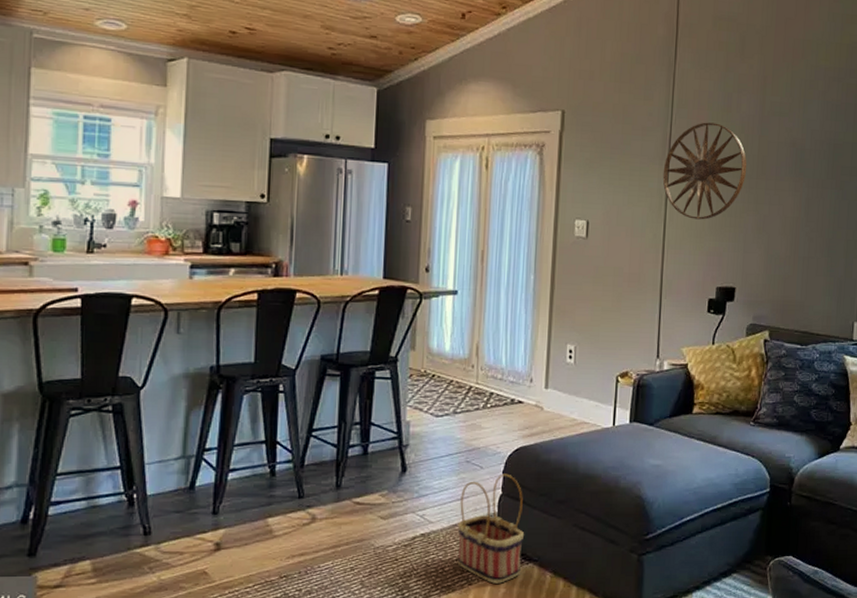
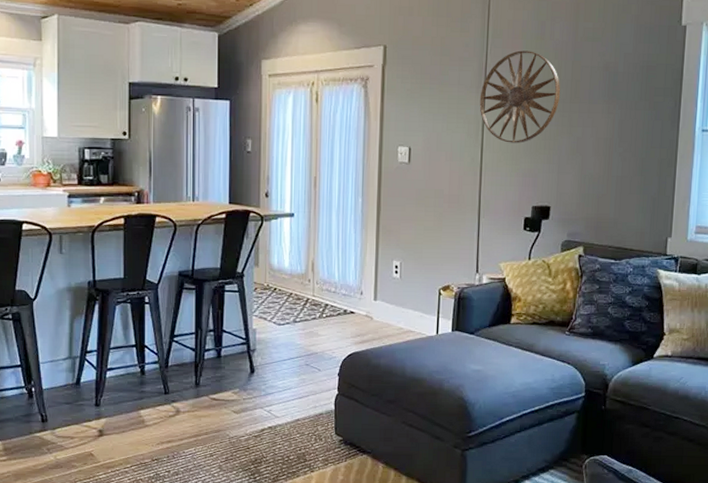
basket: present [457,473,524,584] -> none [300,375,358,472]

